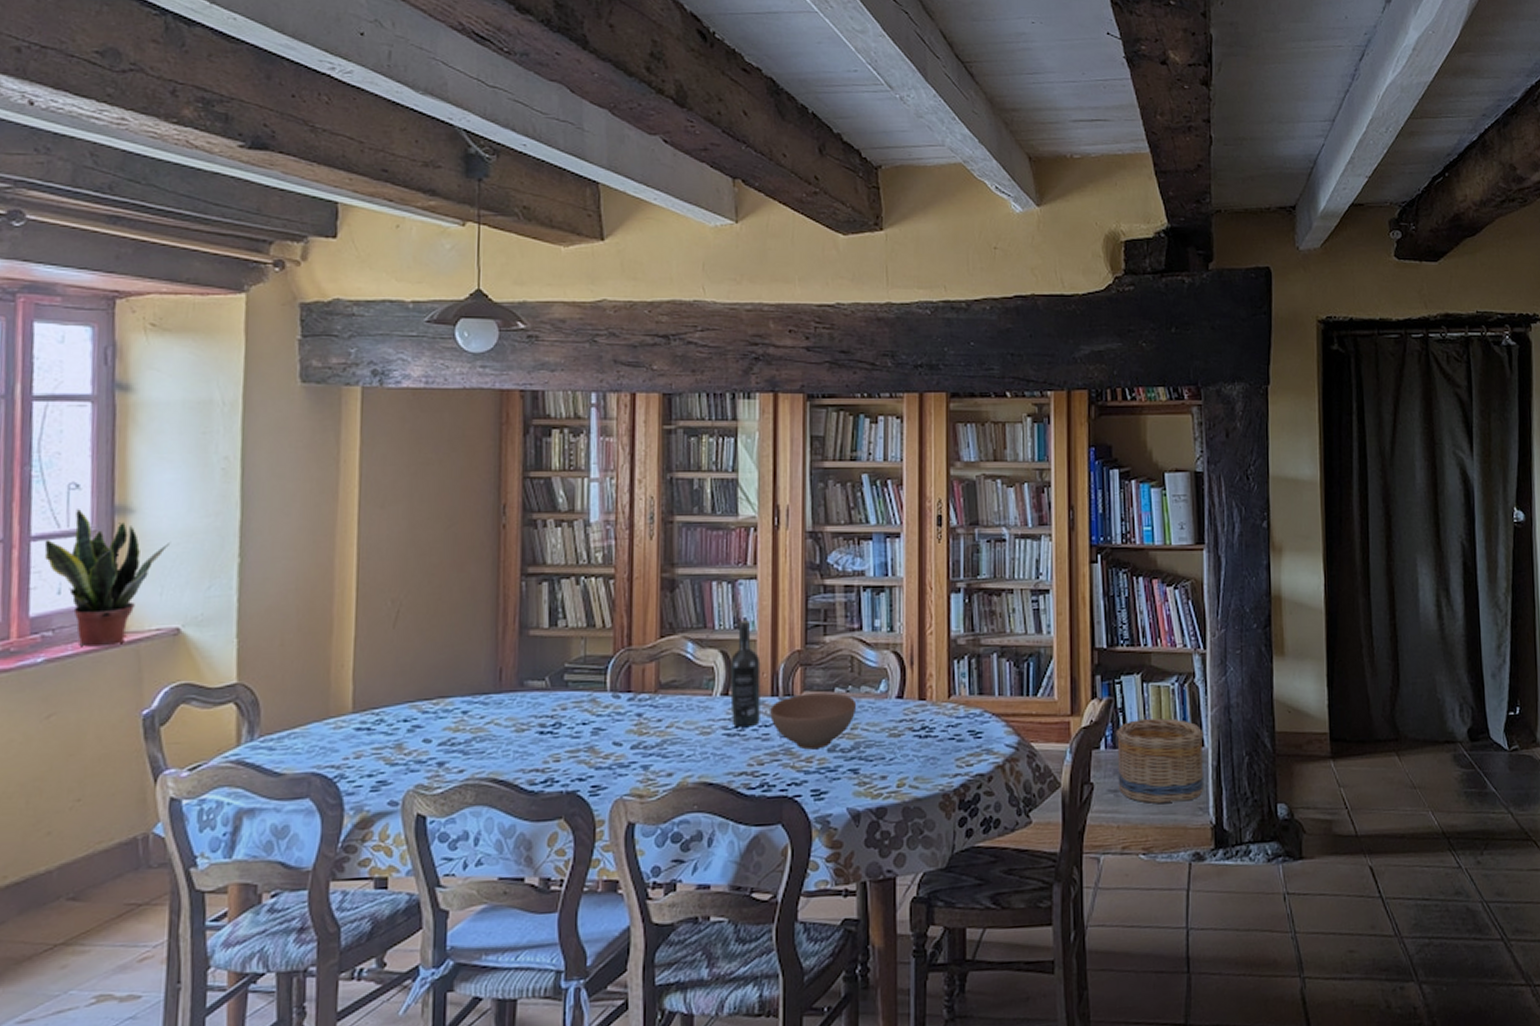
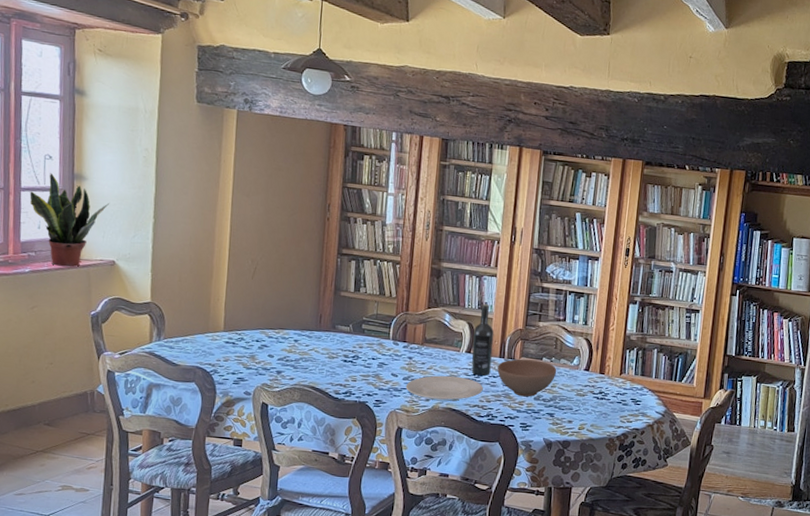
plate: none [635,732,751,775] -> present [405,375,483,402]
basket: present [1115,718,1204,804] -> none [730,407,795,467]

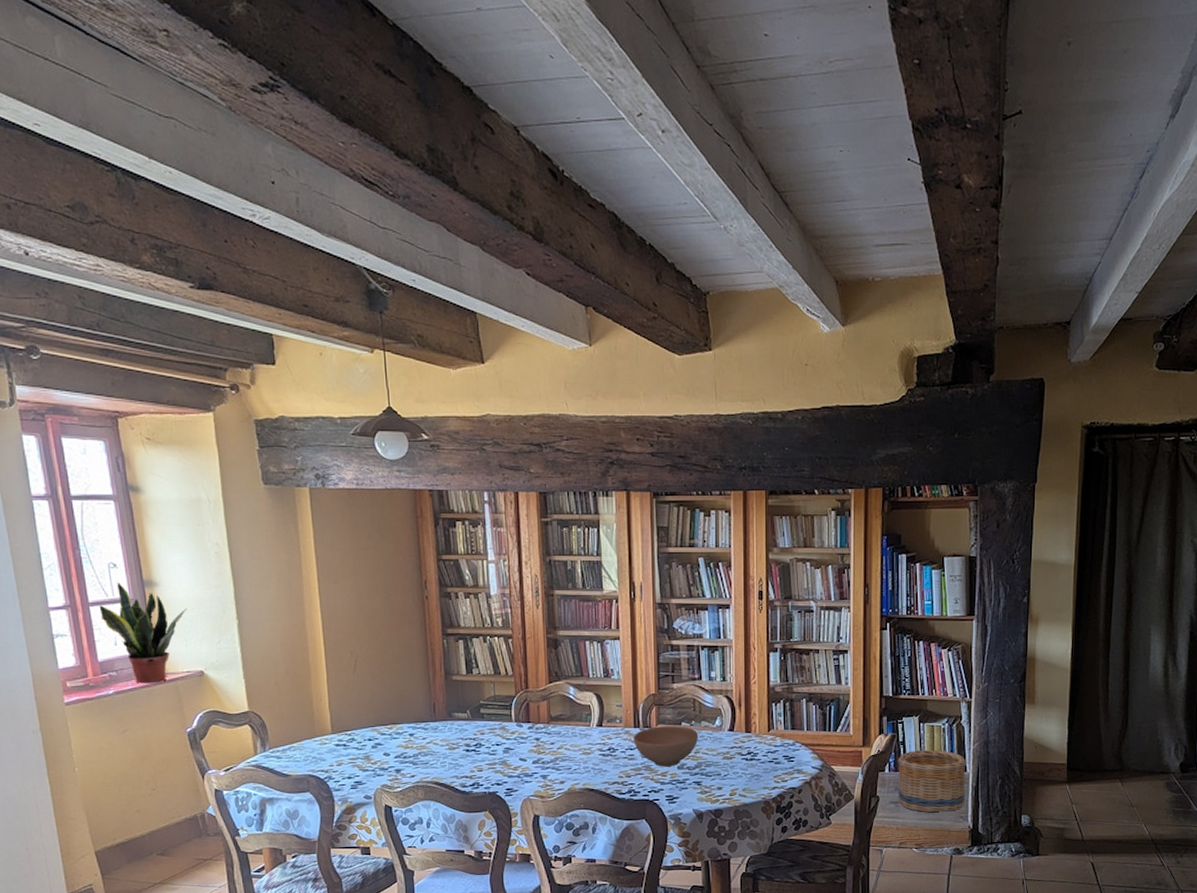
plate: present [405,375,483,402] -> none [537,753,621,783]
wine bottle: present [471,304,494,376] -> none [601,671,626,749]
basket: none [730,407,795,467] -> present [897,750,966,813]

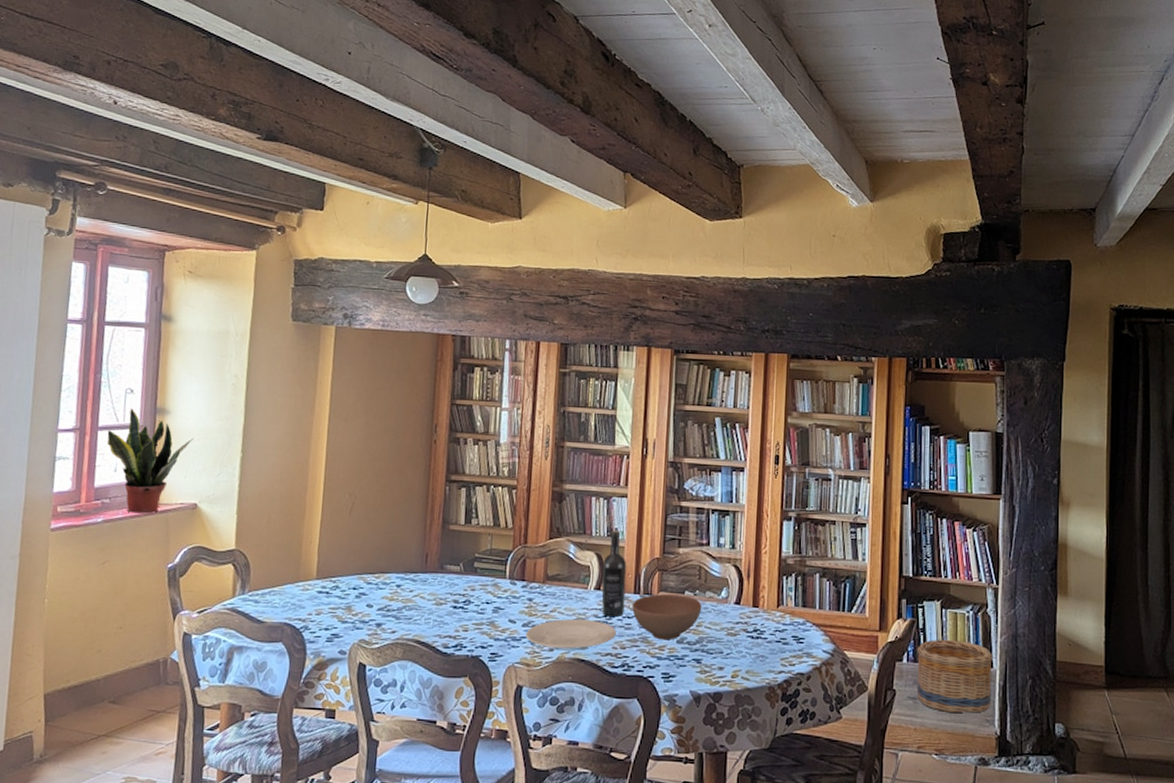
plate: none [537,753,621,783] -> present [525,618,616,651]
wine bottle: none [601,671,626,749] -> present [601,530,627,616]

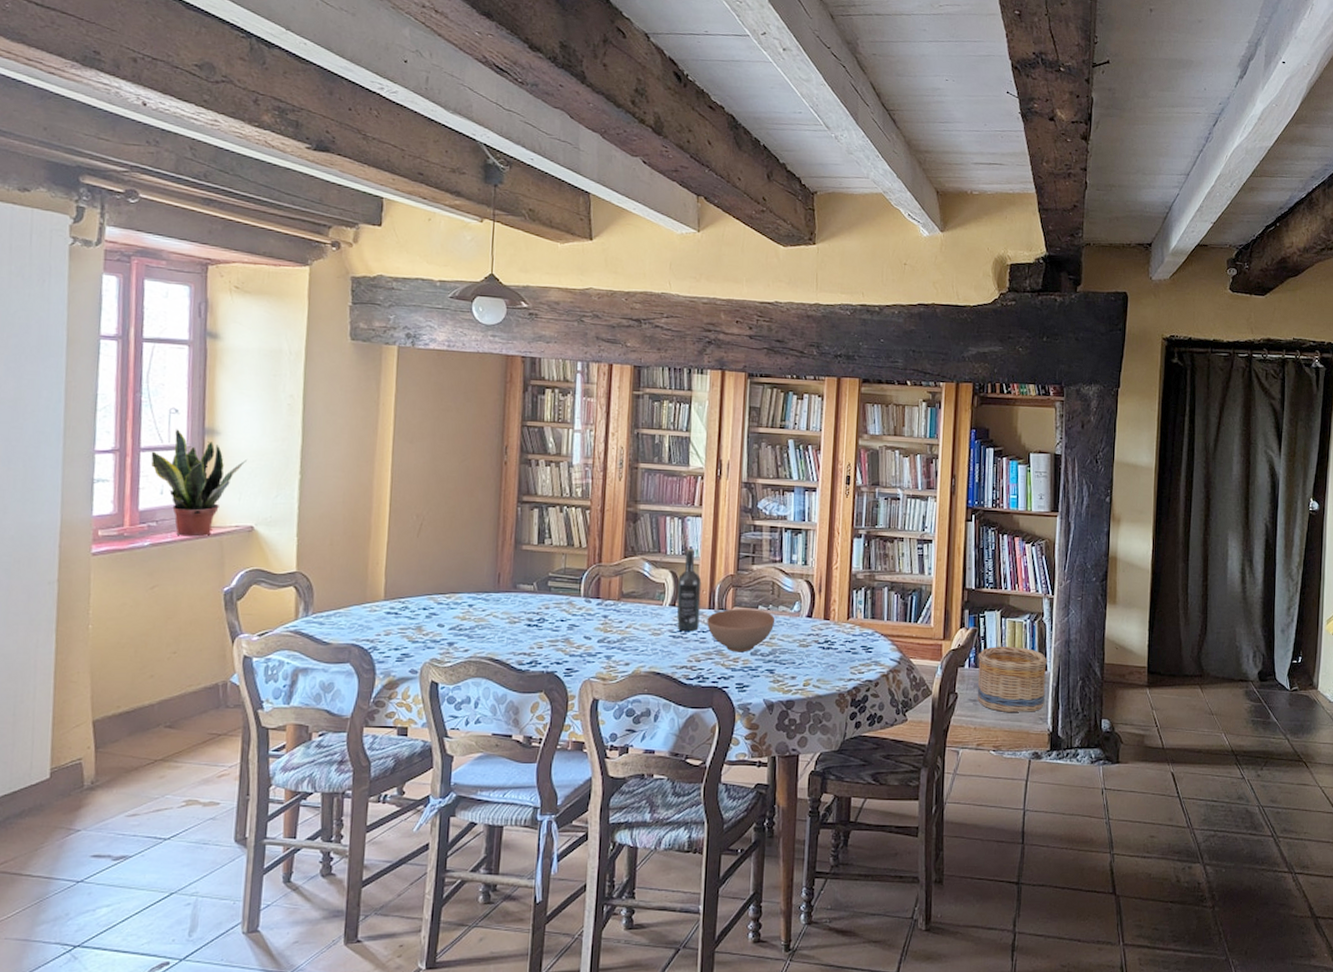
plate: present [525,618,616,651] -> none [601,634,691,665]

